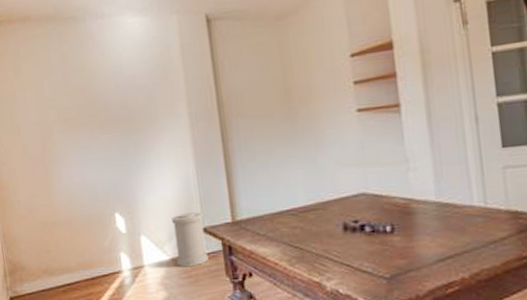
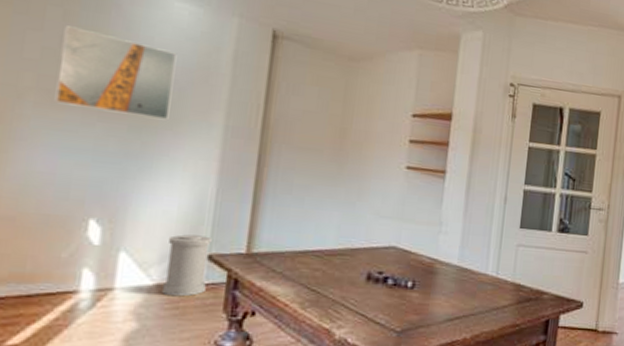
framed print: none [64,61,147,128] -> present [54,25,177,121]

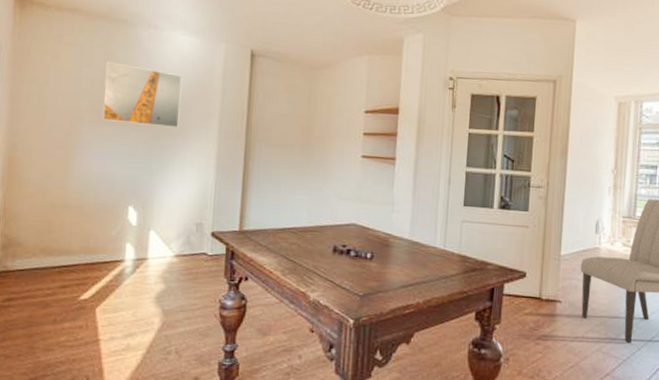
trash can: present [162,234,212,297] -> none [181,216,214,265]

